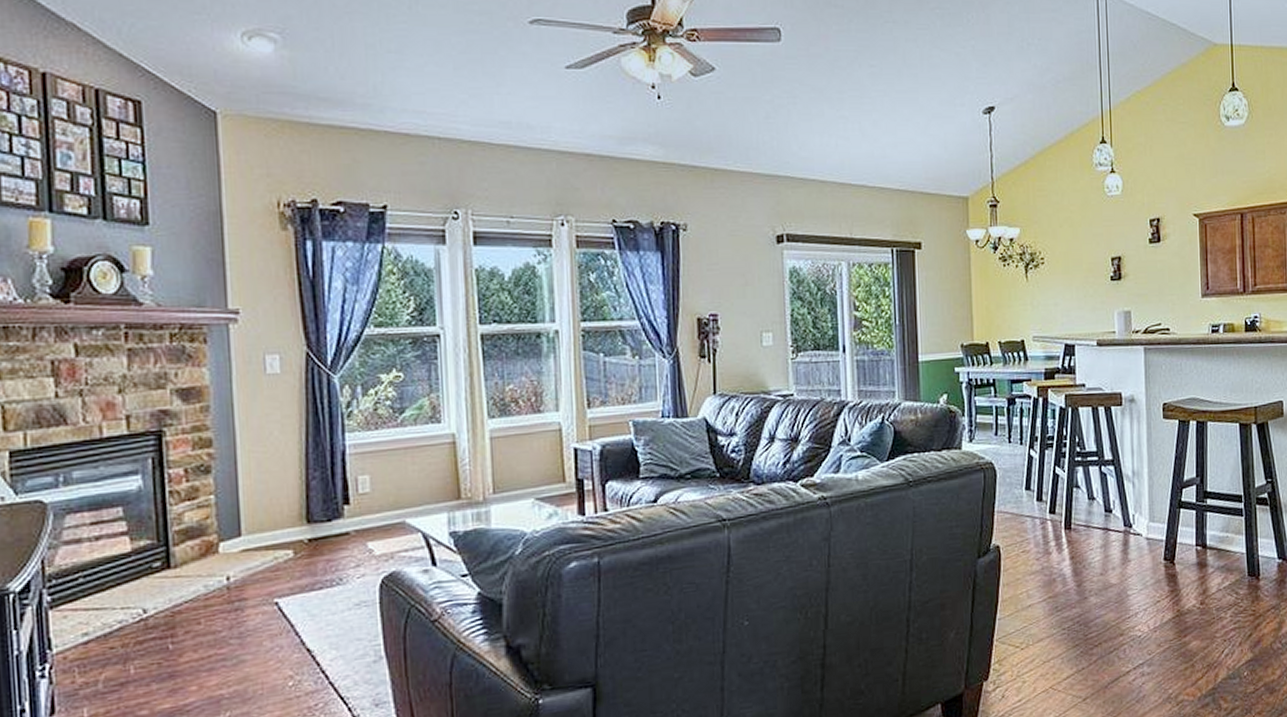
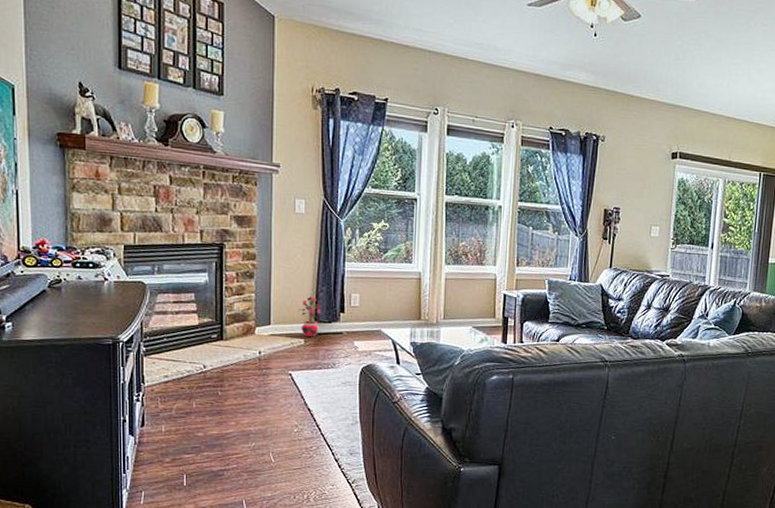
potted plant: none [282,487,316,547] -> present [299,296,322,338]

